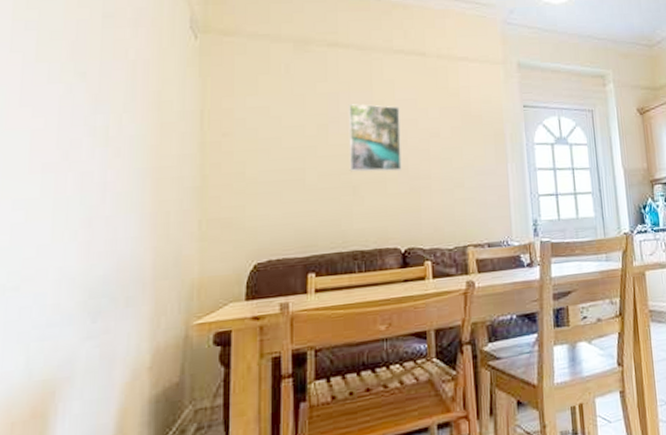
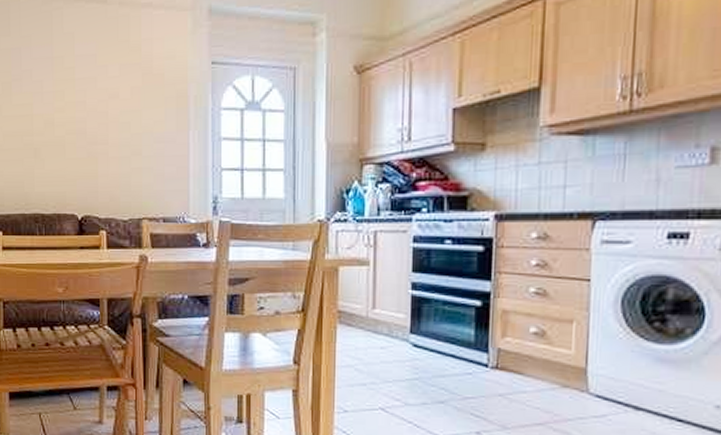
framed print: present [348,103,403,172] -> none [29,60,81,135]

